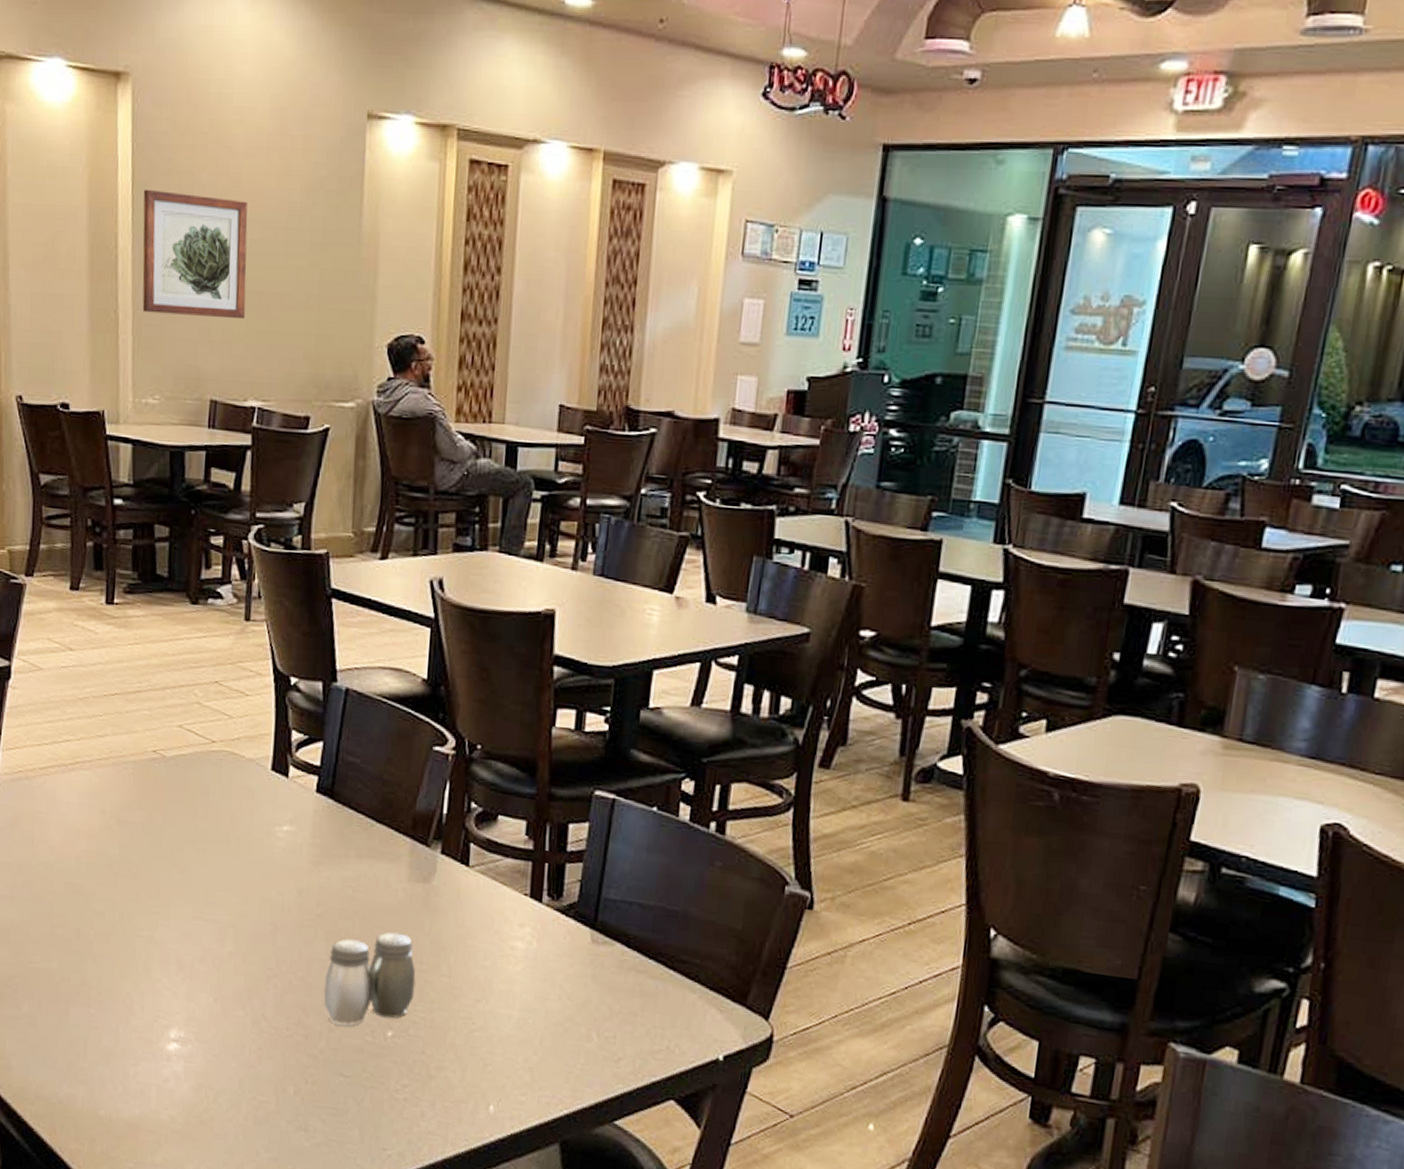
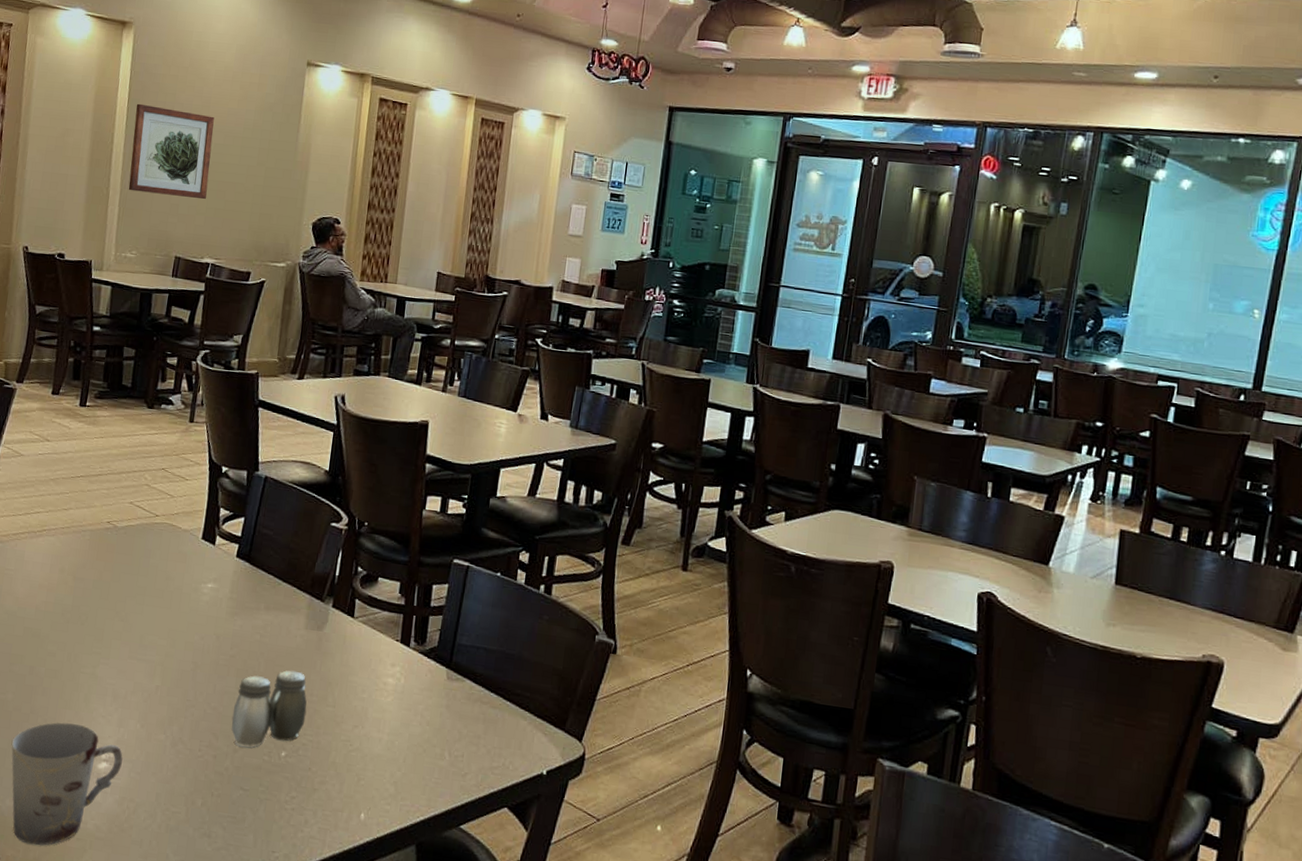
cup: none [62,995,196,1138] -> present [11,722,123,846]

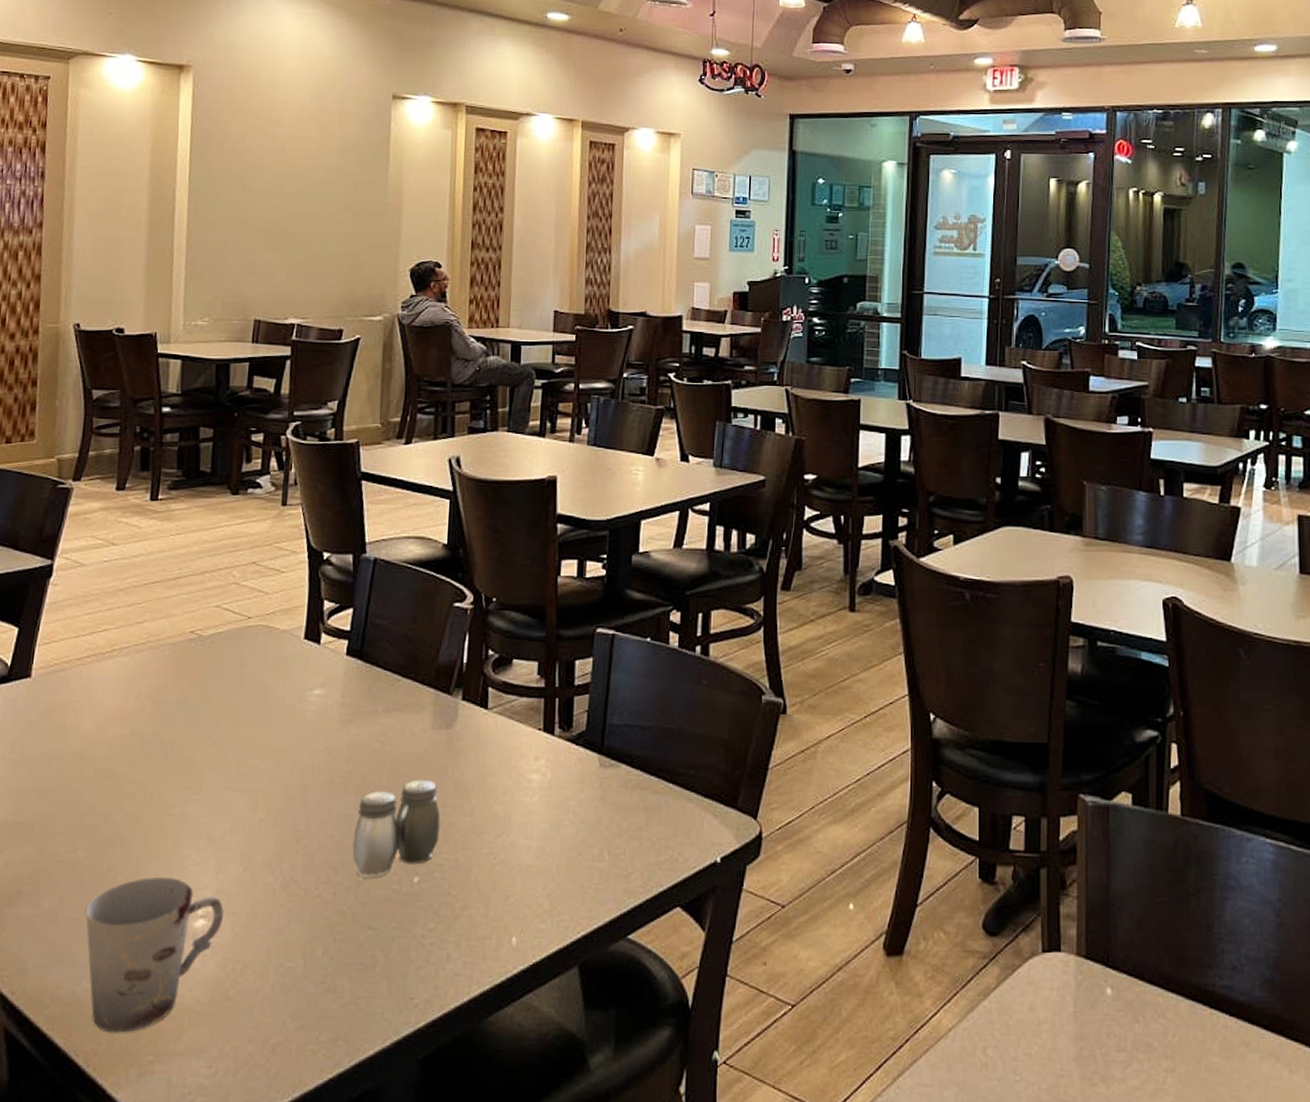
wall art: present [128,103,214,200] -> none [195,153,291,254]

